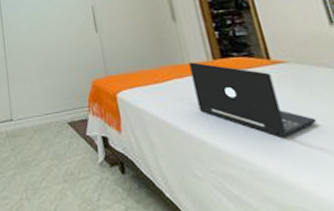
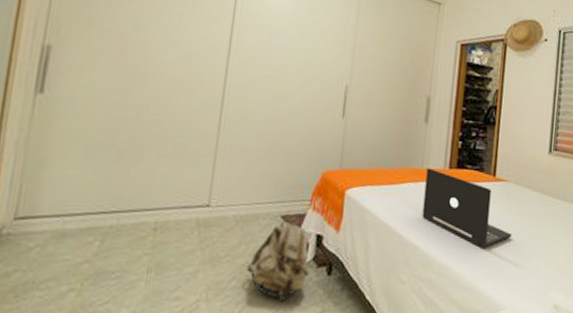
backpack: none [51,122,105,200] -> present [246,216,309,302]

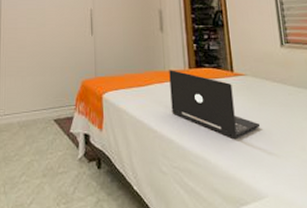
backpack: present [246,216,309,302] -> none [32,119,82,194]

